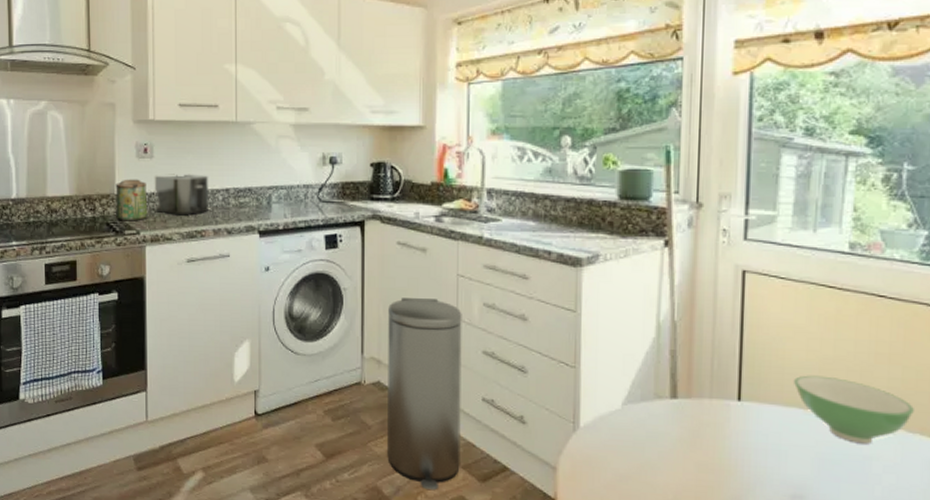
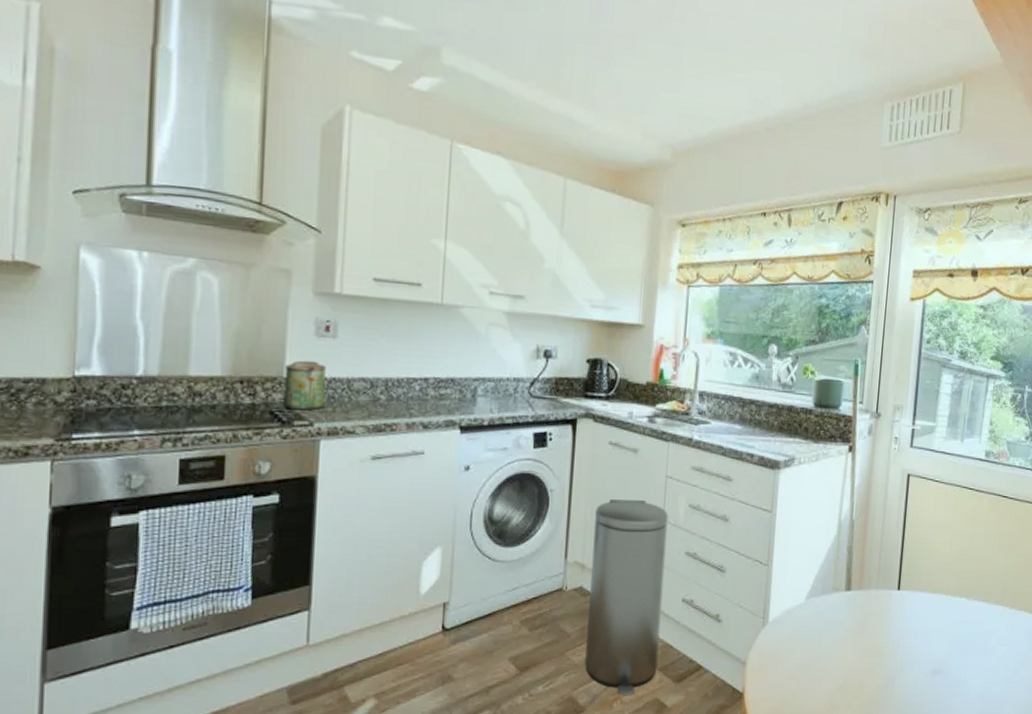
toaster: present [154,174,209,216] -> none [334,357,405,406]
bowl: present [793,375,915,444] -> none [939,565,1022,622]

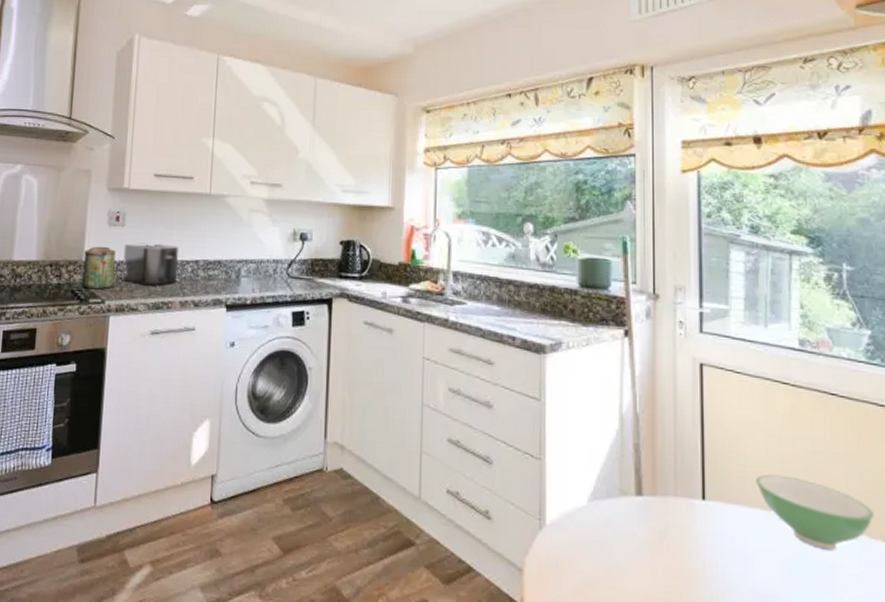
toaster: none [334,357,405,406] -> present [122,242,180,286]
pedal bin: present [585,499,669,696] -> none [348,380,428,593]
bowl: none [939,565,1022,622] -> present [755,474,875,551]

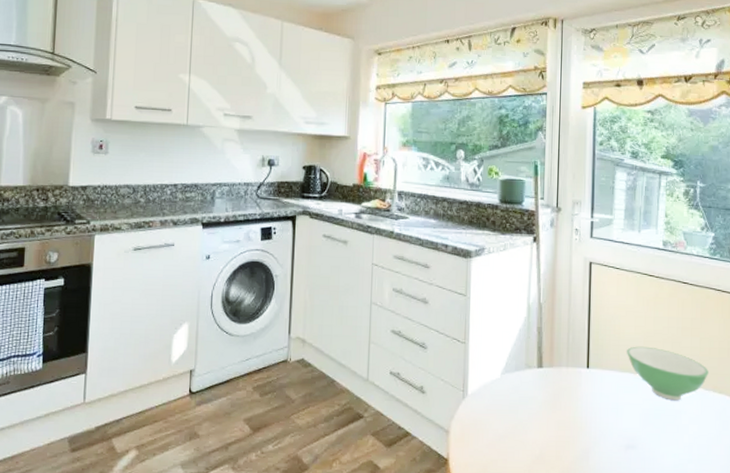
canister: present [82,246,116,290] -> none [68,172,100,212]
toaster: present [122,242,180,286] -> none [106,168,159,207]

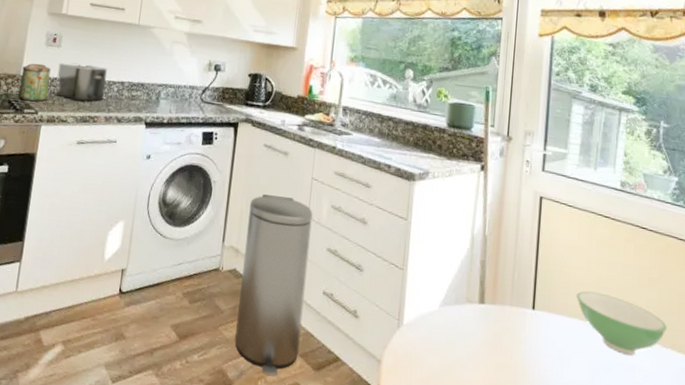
canister: none [68,172,100,212] -> present [18,63,51,102]
toaster: none [106,168,159,207] -> present [54,62,108,102]
pedal bin: none [308,284,375,457] -> present [235,194,313,377]

